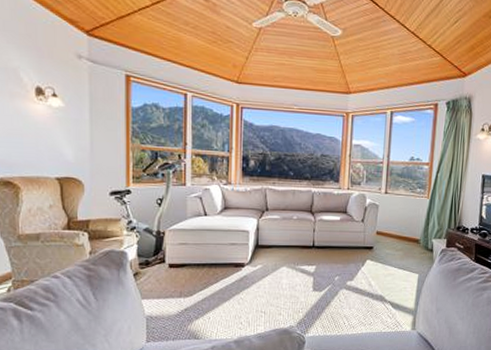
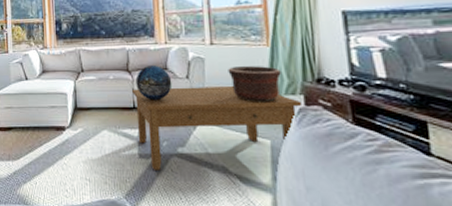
coffee table: none [313,229,445,301] -> present [132,87,302,170]
decorative sphere: none [317,209,350,241] -> present [136,66,172,101]
ceramic pot: none [395,214,434,244] -> present [228,66,281,102]

